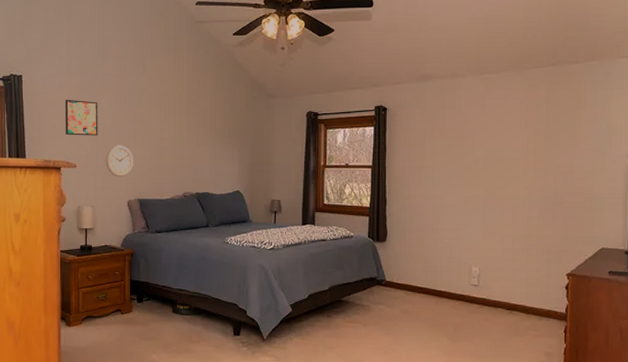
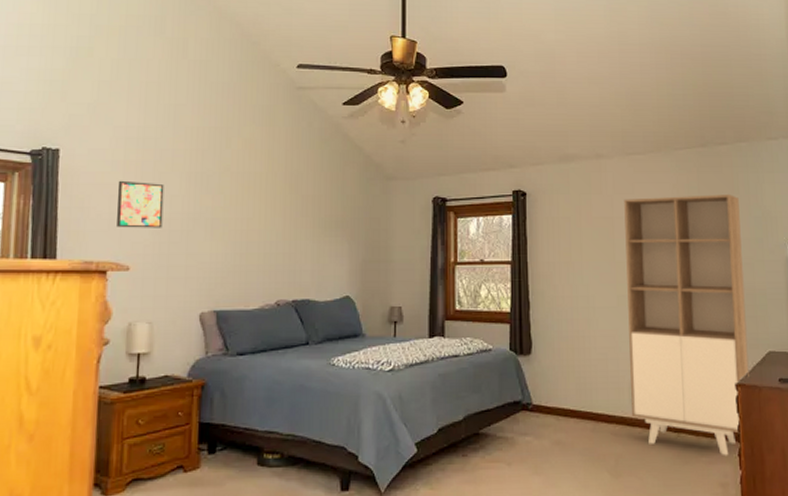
wall clock: present [106,145,133,178] -> none [171,240,210,283]
wardrobe: none [471,109,585,332] -> present [624,195,749,456]

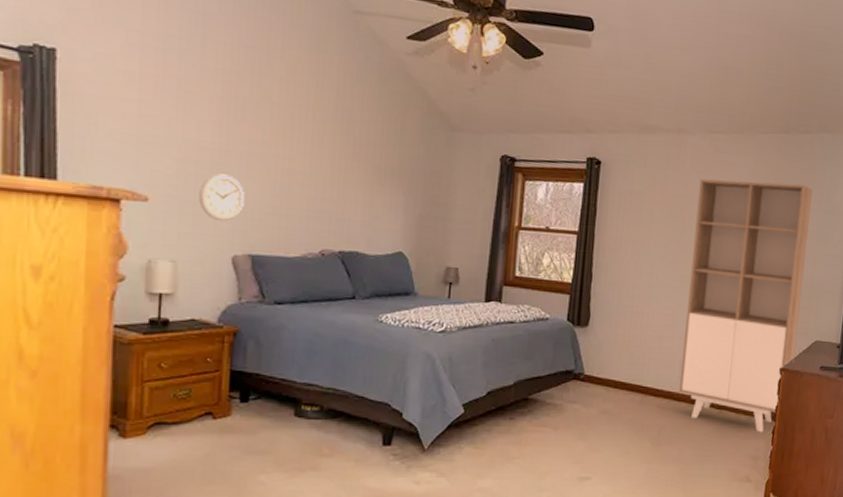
wall art: present [117,180,164,228] -> none [132,95,191,157]
wall clock: none [171,240,210,283] -> present [199,173,245,222]

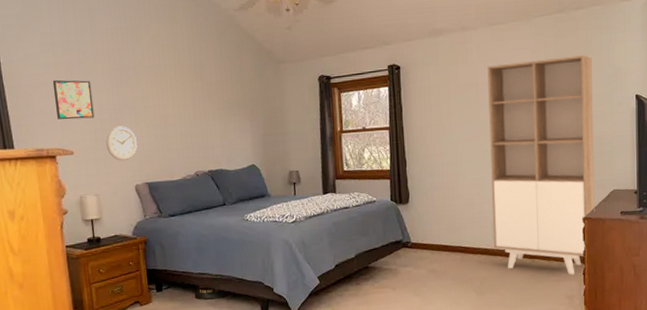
wall art: none [132,95,191,157] -> present [52,79,95,120]

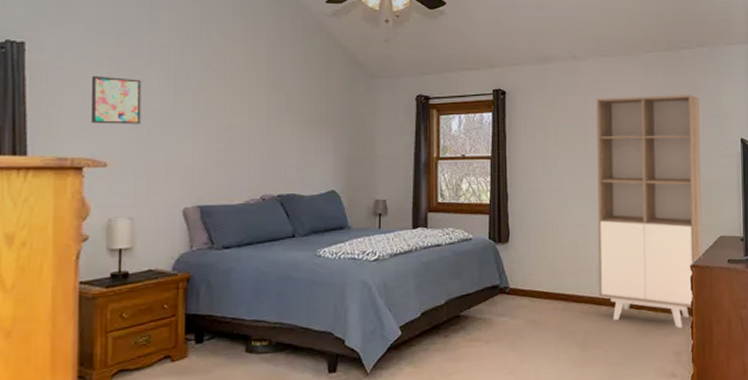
wall clock: present [106,126,137,161] -> none [152,136,192,179]

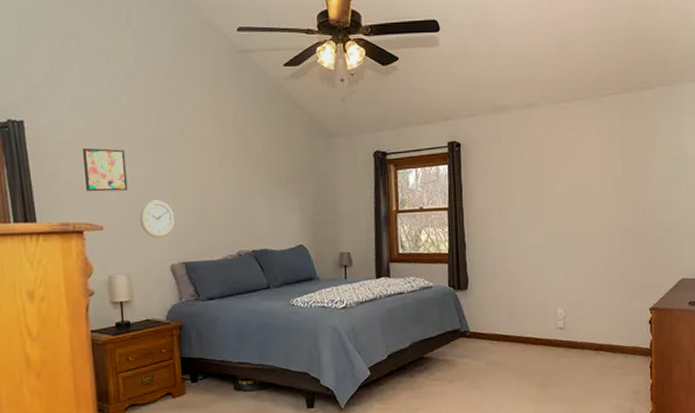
wall clock: none [152,136,192,179] -> present [140,200,174,239]
wardrobe: present [596,95,703,329] -> none [552,137,662,369]

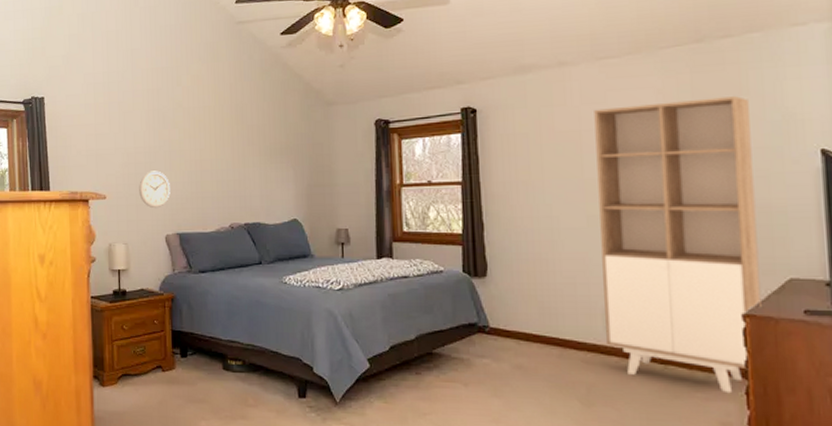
wall art: present [82,148,128,192] -> none [91,121,129,163]
wardrobe: none [552,137,662,369] -> present [594,96,762,394]

